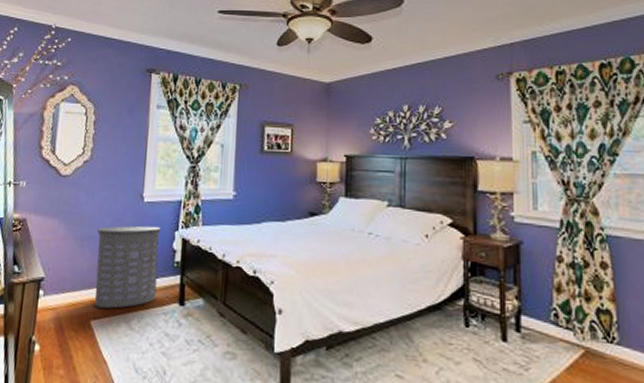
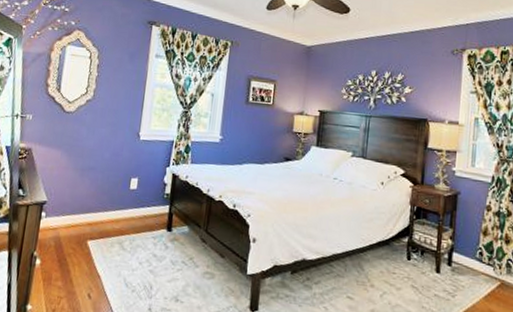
laundry hamper: present [94,225,161,309] -> none [92,159,154,231]

